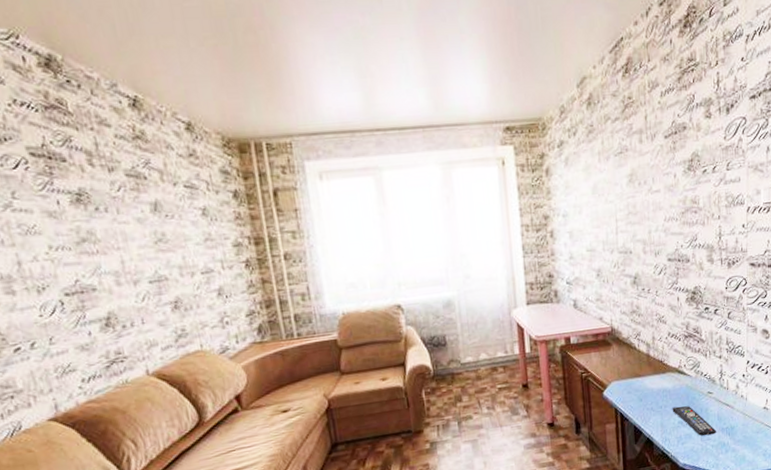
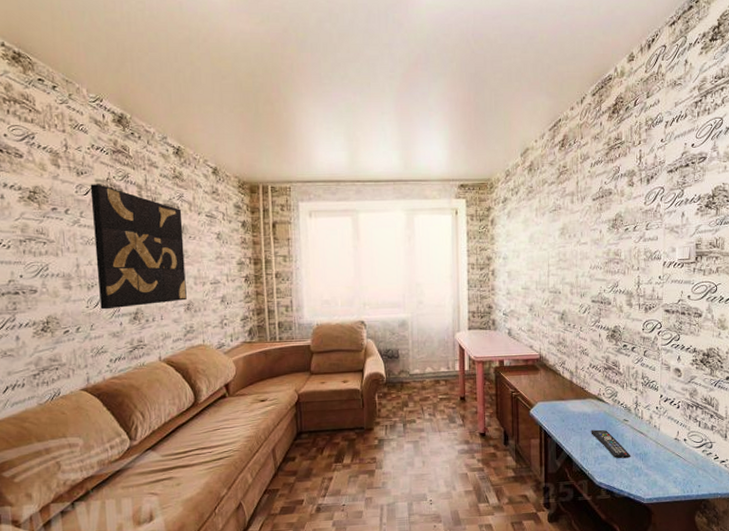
wall art: none [19,152,173,318] -> present [90,184,187,310]

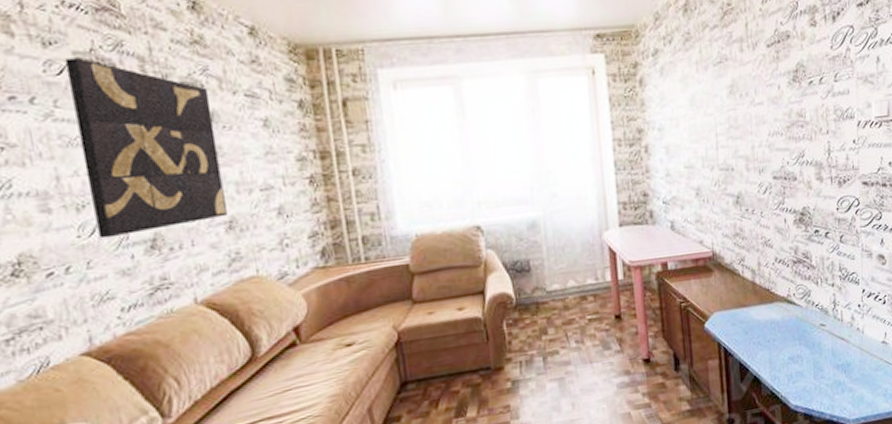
remote control: present [591,429,631,459] -> none [781,339,831,374]

